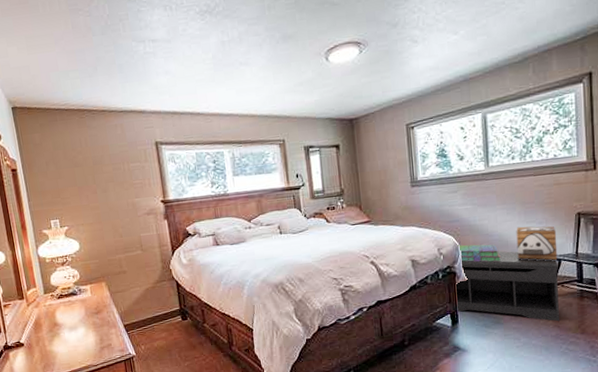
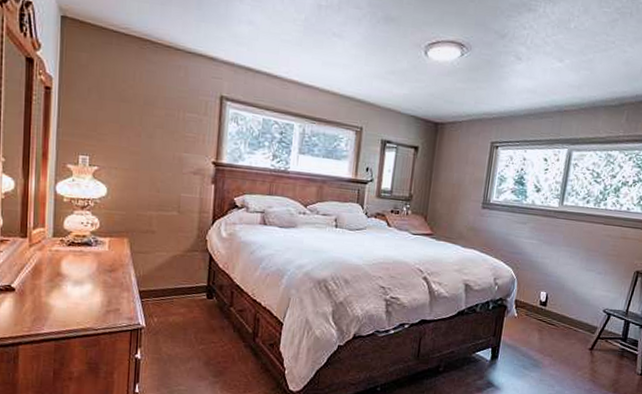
bench: present [456,251,559,322] -> none [500,293,607,376]
stack of books: present [457,244,501,262] -> none [514,278,554,304]
decorative box: present [516,226,558,262] -> none [570,272,613,315]

